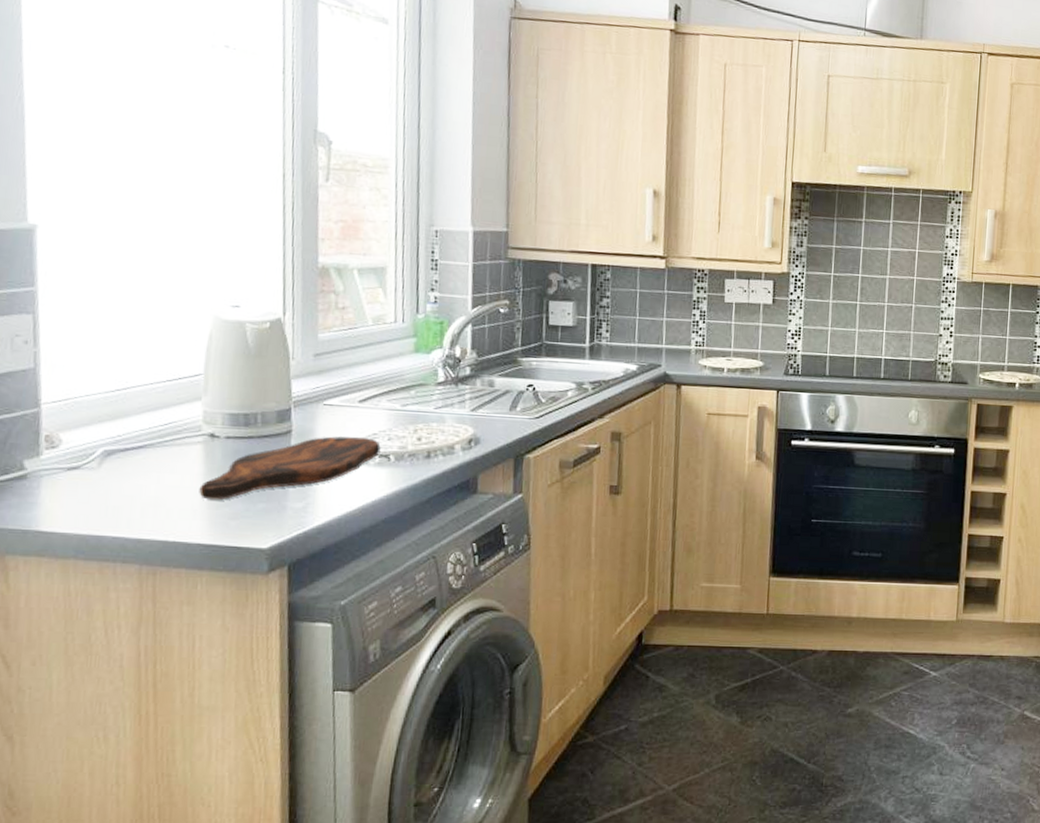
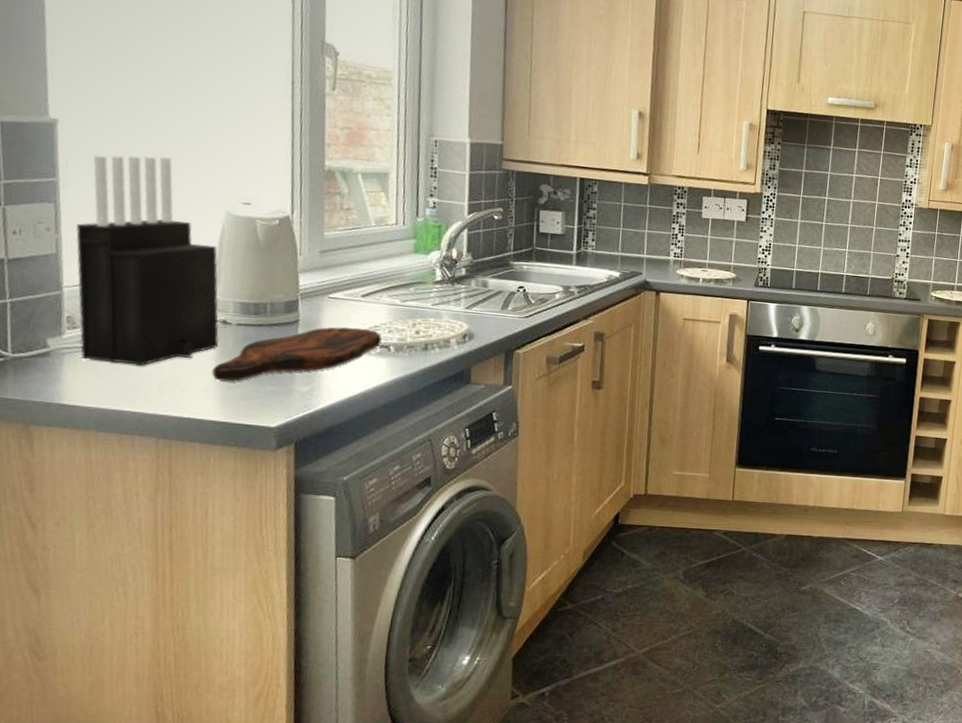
knife block: none [55,259,206,486] -> present [76,155,219,366]

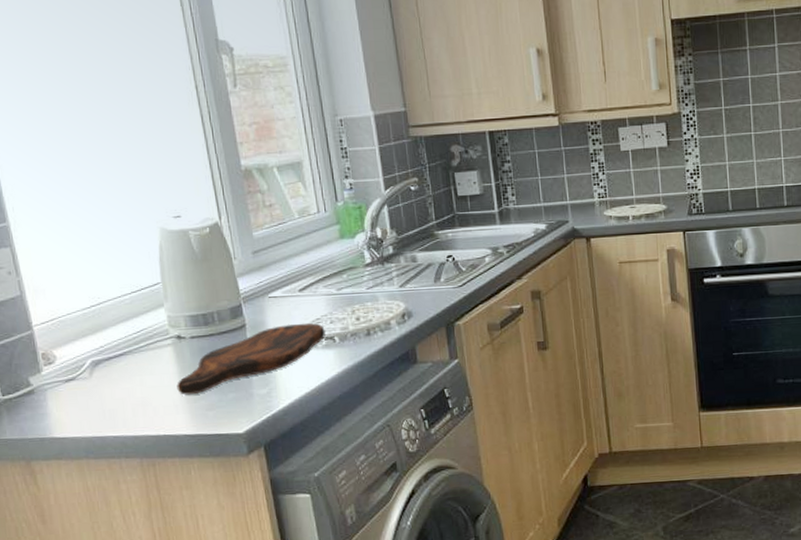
knife block: present [76,155,219,366] -> none [33,184,177,393]

